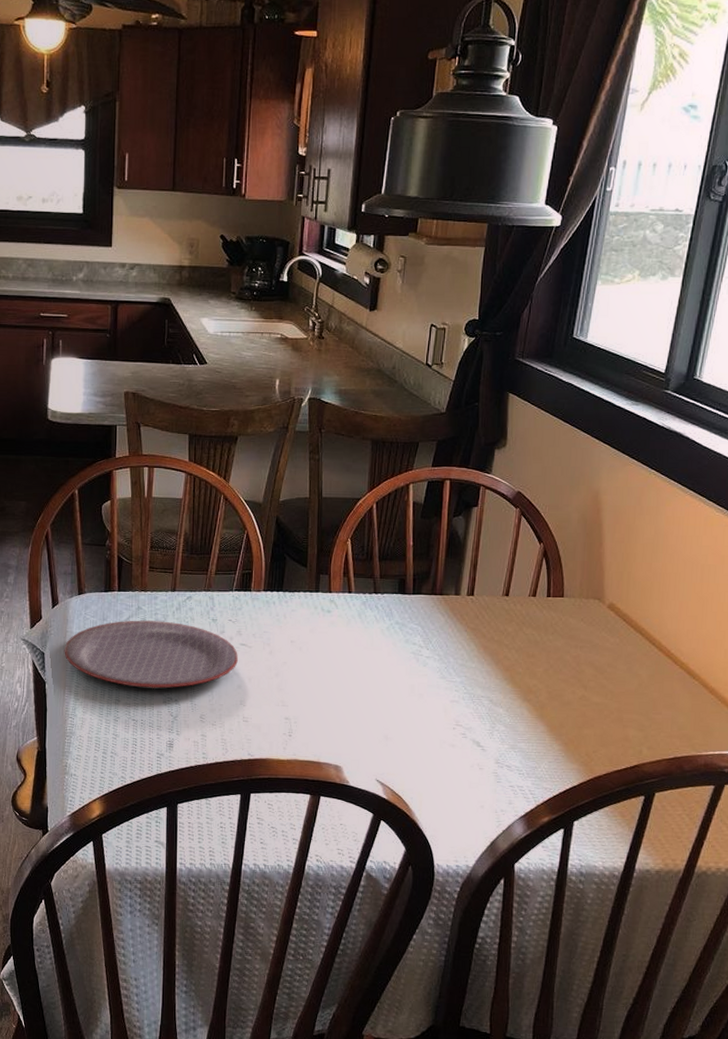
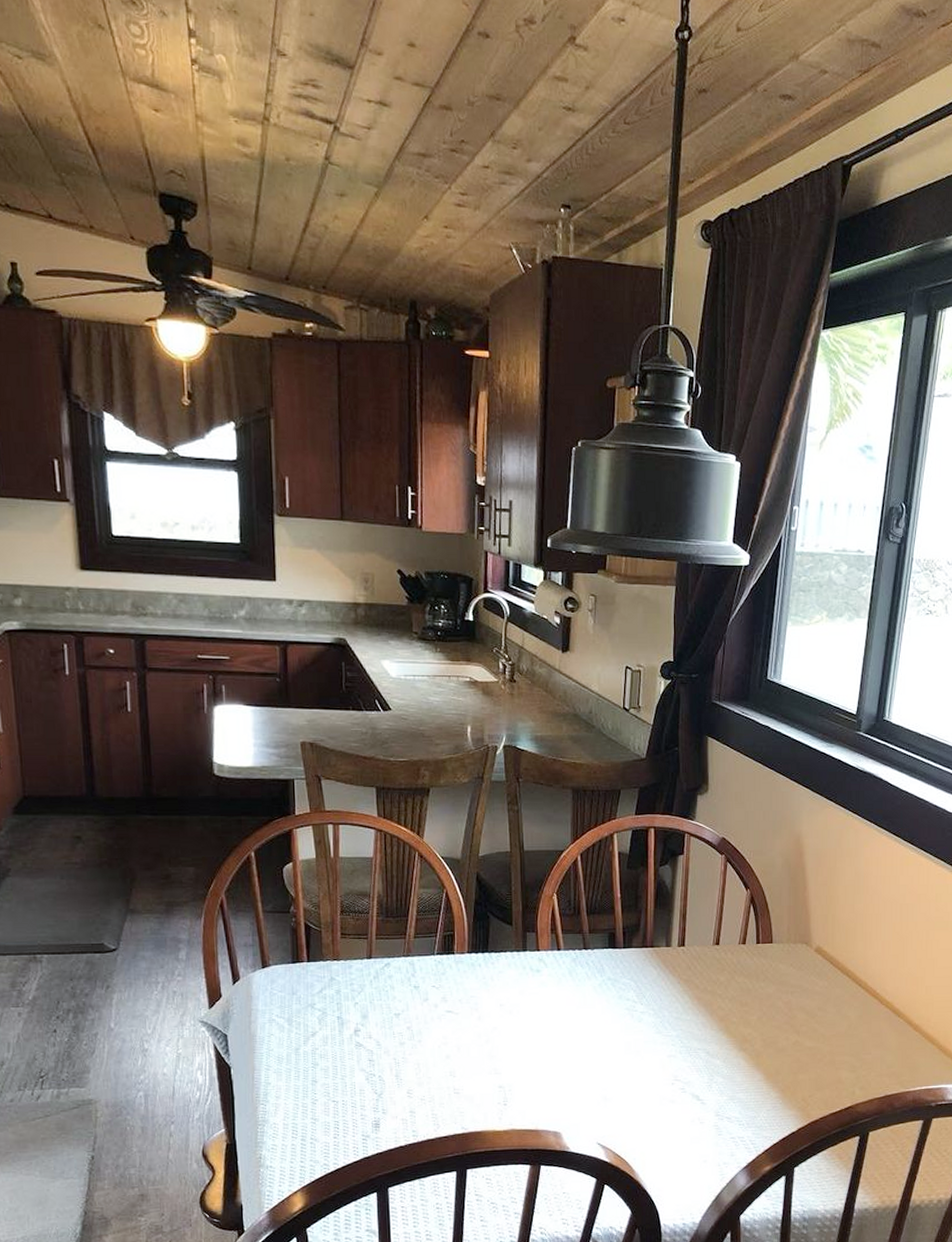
plate: present [64,620,238,689] -> none [250,991,445,1066]

